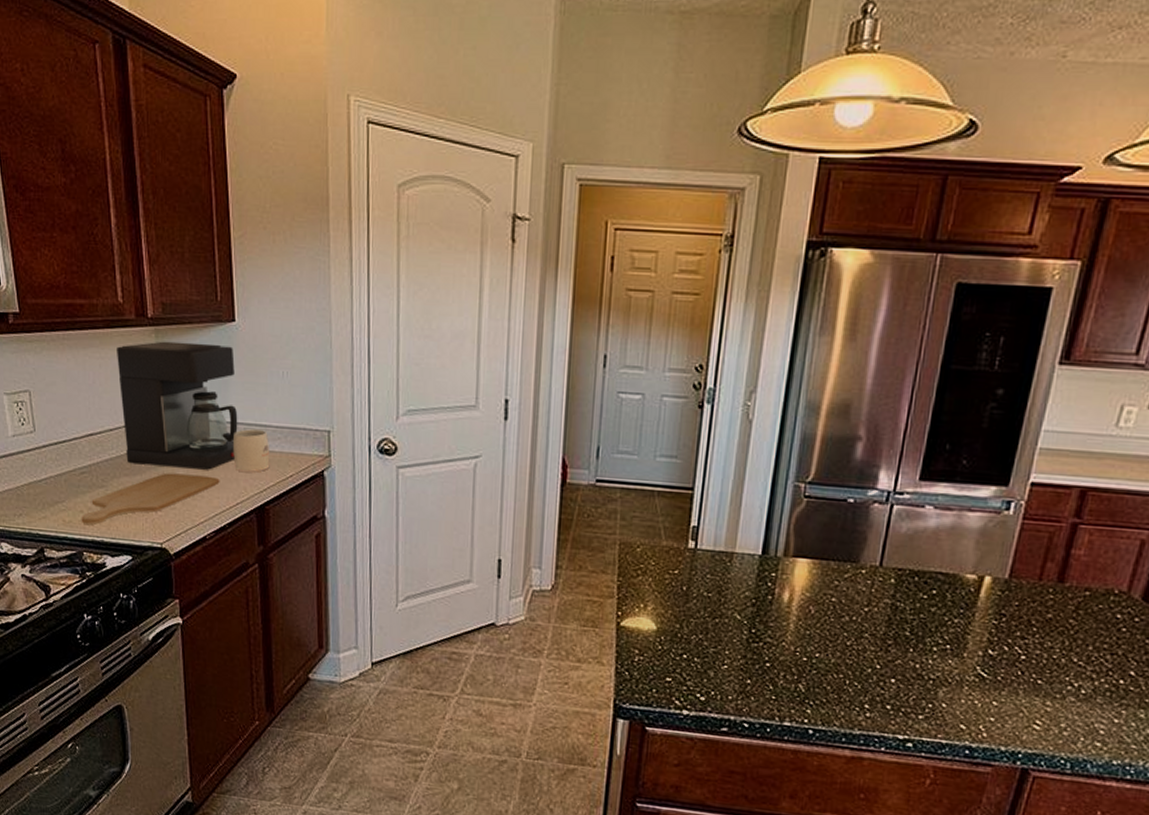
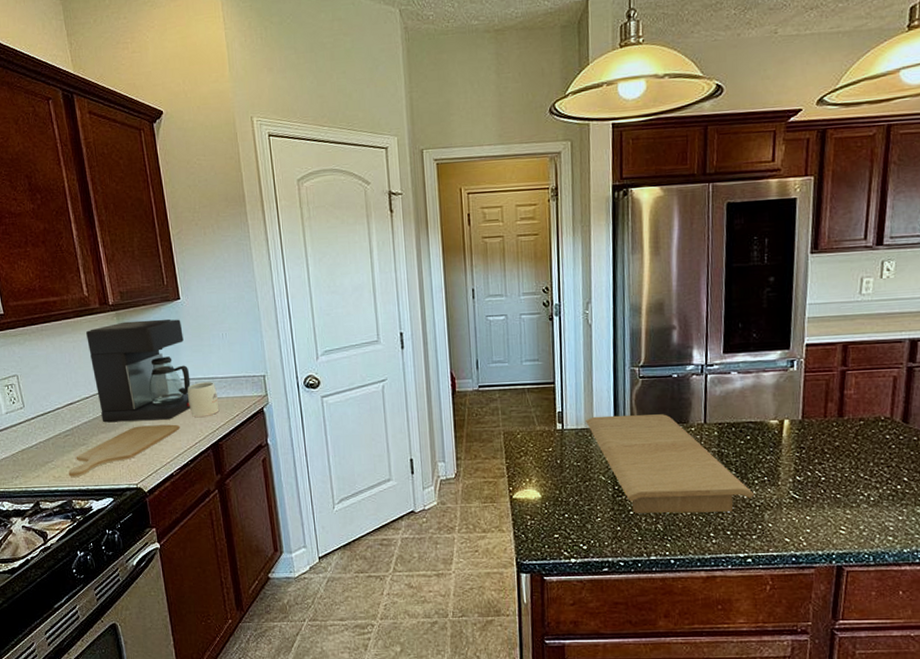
cutting board: none [726,538,931,681] -> present [585,414,755,514]

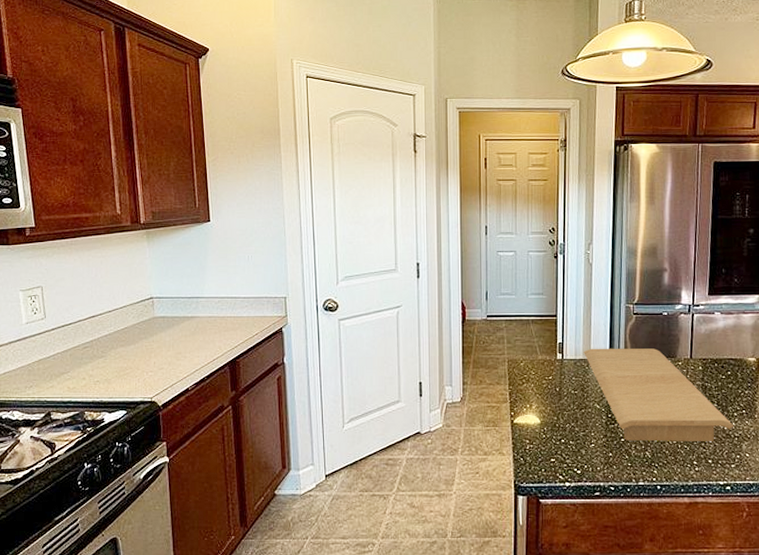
chopping board: present [68,424,180,478] -> none [83,340,199,390]
coffee maker: present [85,318,191,423] -> none [114,239,213,337]
mug: present [187,382,220,418] -> none [209,301,240,335]

